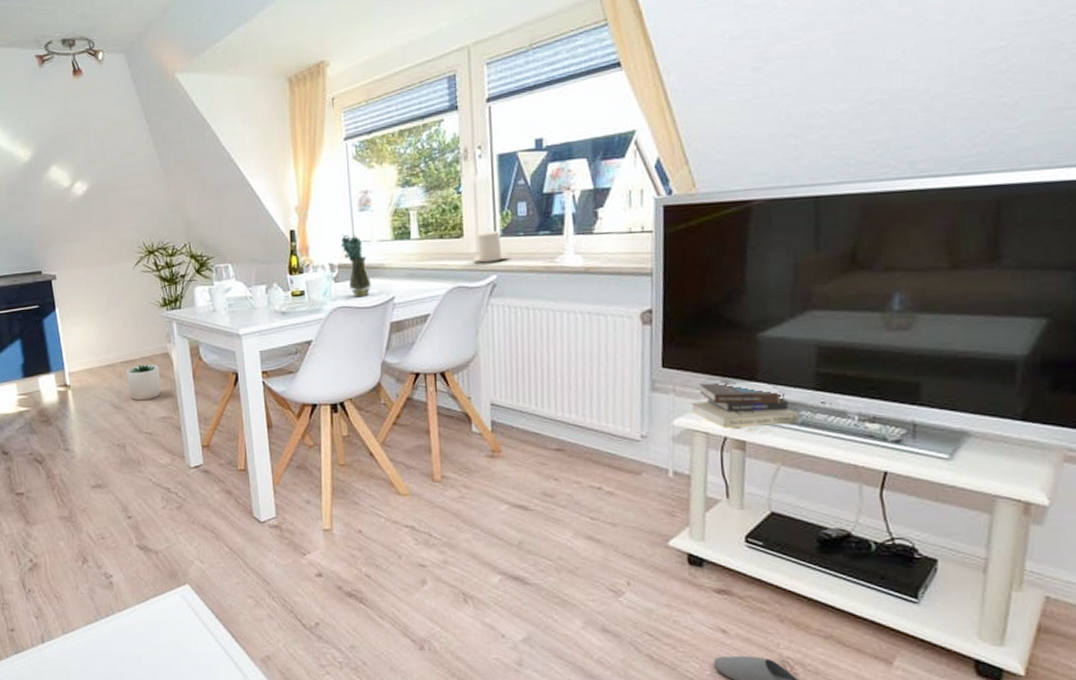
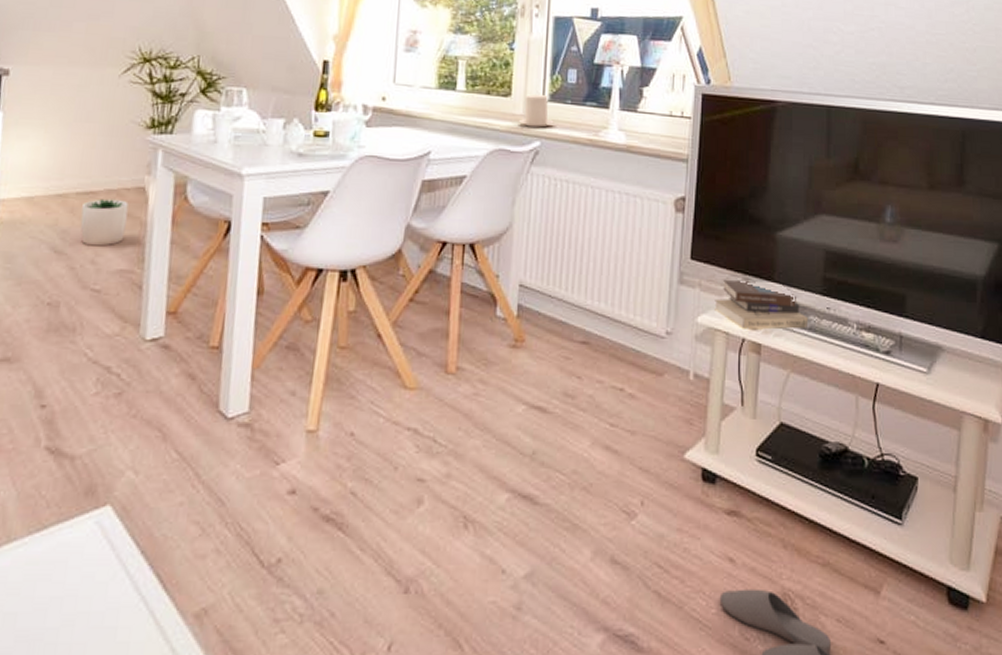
vase: present [340,234,371,298] -> none [378,74,407,148]

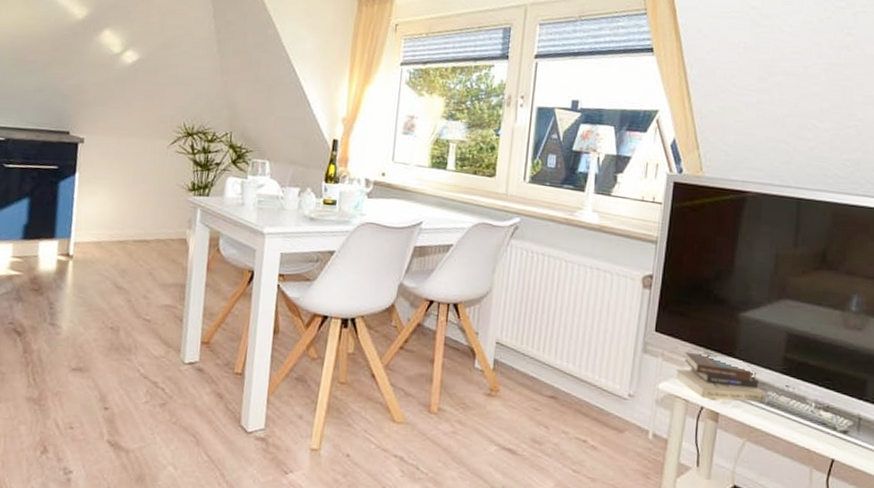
planter: present [80,198,129,246] -> none [136,246,173,285]
candle: present [518,93,554,128] -> none [500,175,533,206]

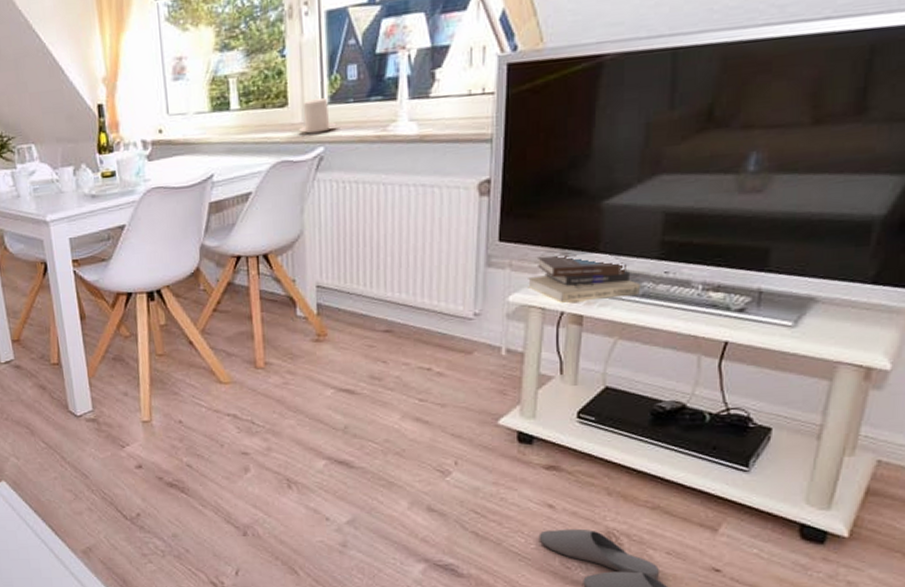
candle: none [500,175,533,206] -> present [298,97,337,134]

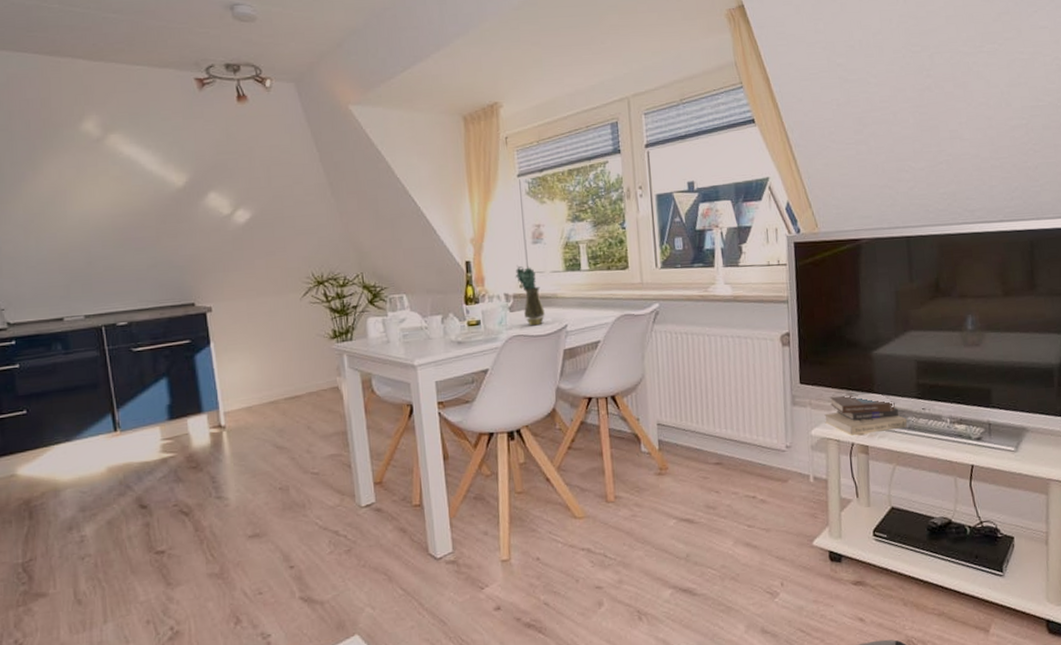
vase: none [153,107,188,177] -> present [515,265,545,326]
candle: present [298,97,337,134] -> none [637,262,669,292]

